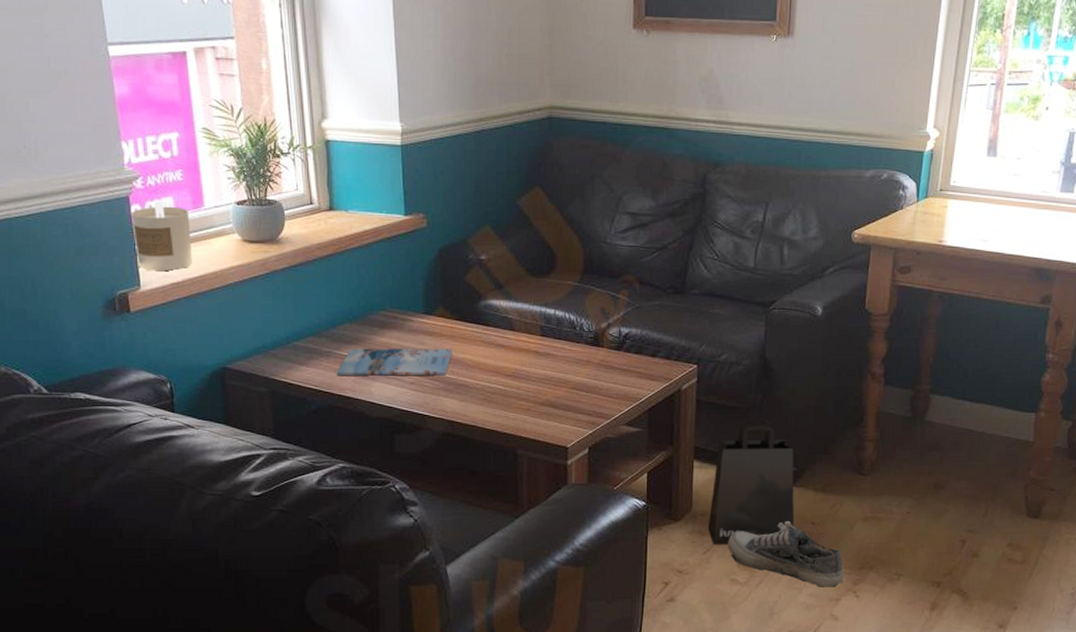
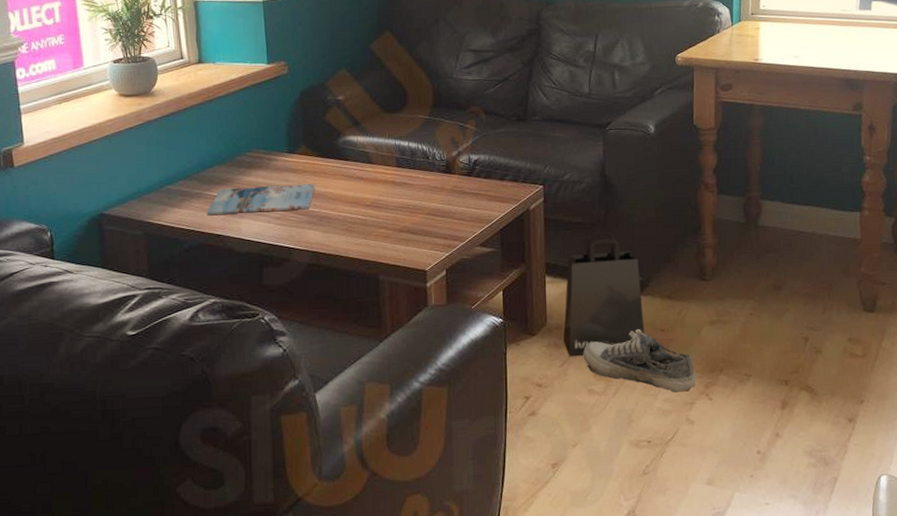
candle: present [130,201,193,272] -> none [15,64,73,128]

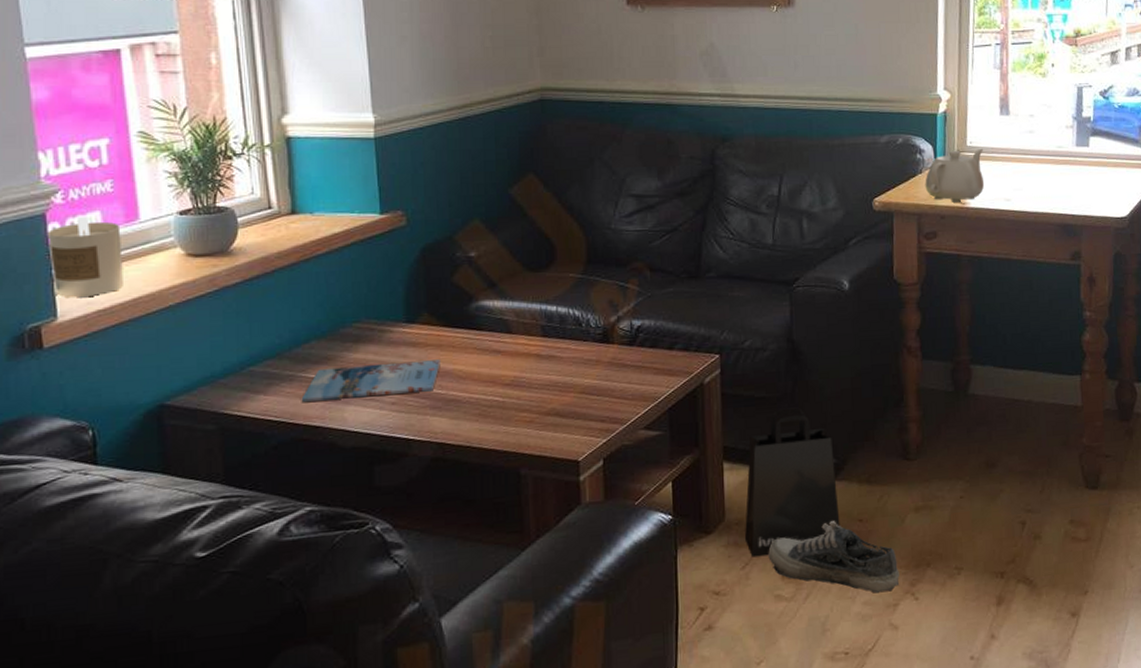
candle: none [15,64,73,128] -> present [47,217,125,299]
teapot: none [722,12,776,59] -> present [925,149,985,202]

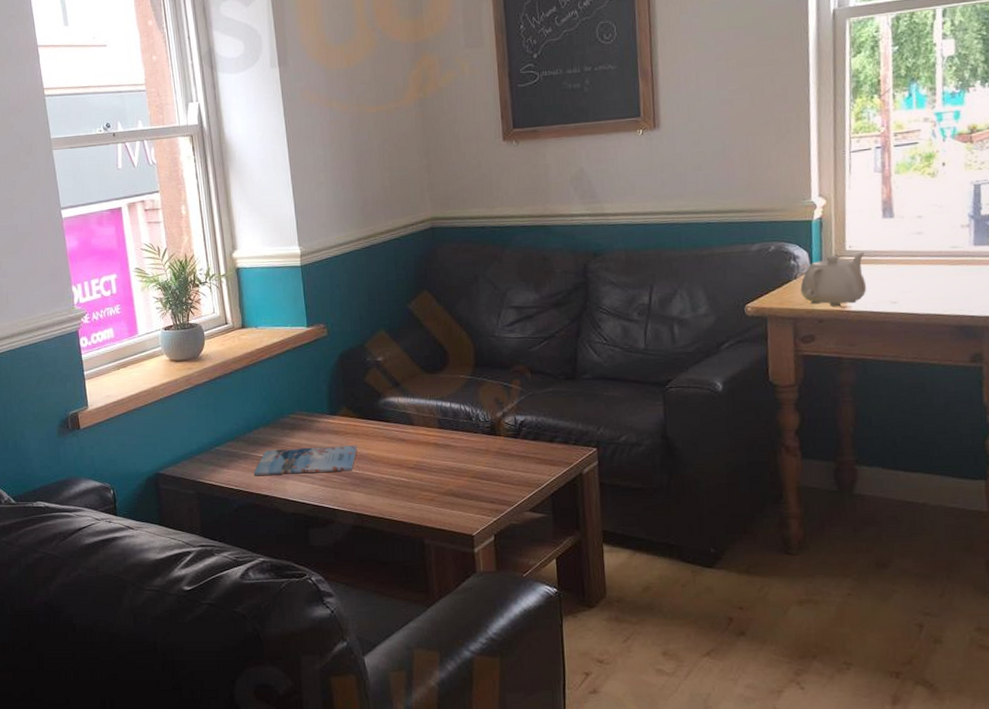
candle: present [47,217,125,299] -> none [79,333,130,393]
shopping bag: present [745,407,840,558] -> none [625,499,720,633]
shoe: present [768,520,900,593] -> none [648,605,783,678]

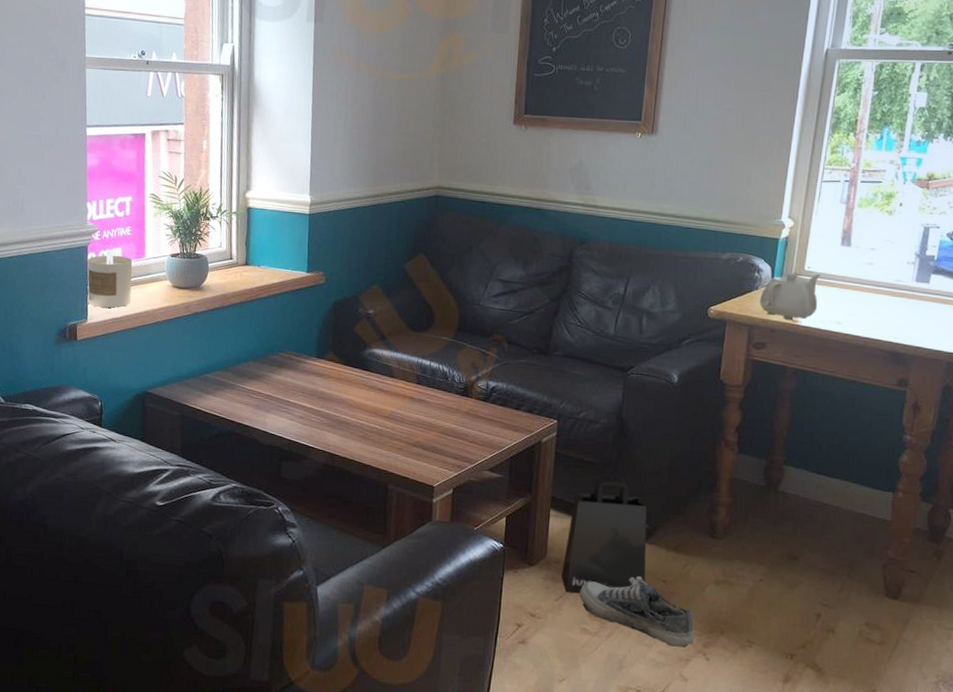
candle: none [79,333,130,393] -> present [87,251,133,309]
magazine: present [253,445,357,475] -> none [237,383,338,413]
shopping bag: none [625,499,720,633] -> present [562,474,647,593]
shoe: none [648,605,783,678] -> present [579,576,694,648]

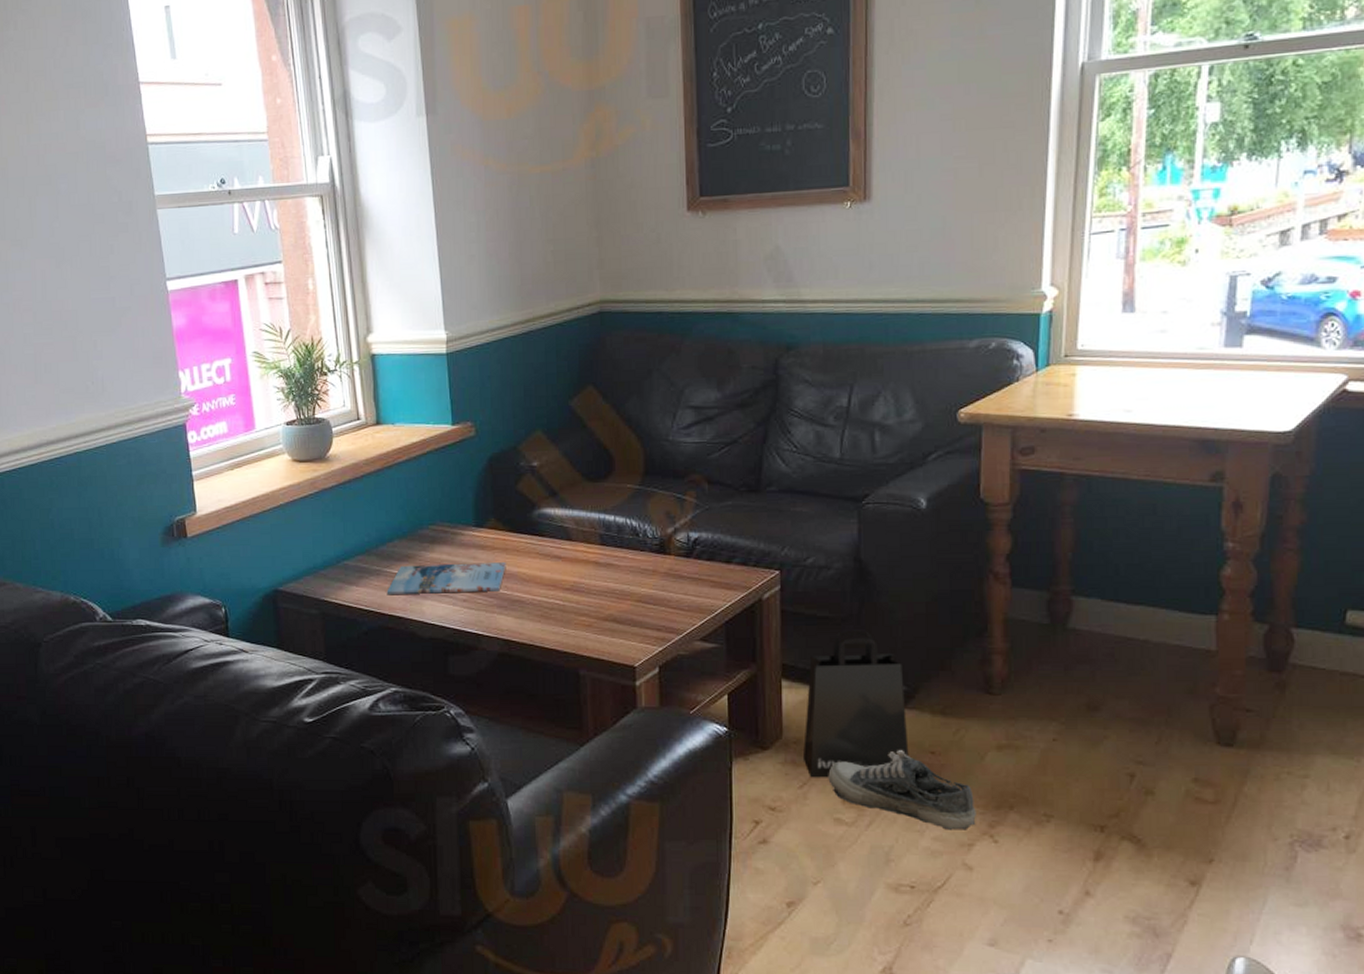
candle: present [87,251,133,309] -> none [187,427,246,496]
magazine: none [237,383,338,413] -> present [386,562,506,594]
teapot: present [759,272,820,320] -> none [1022,353,1099,414]

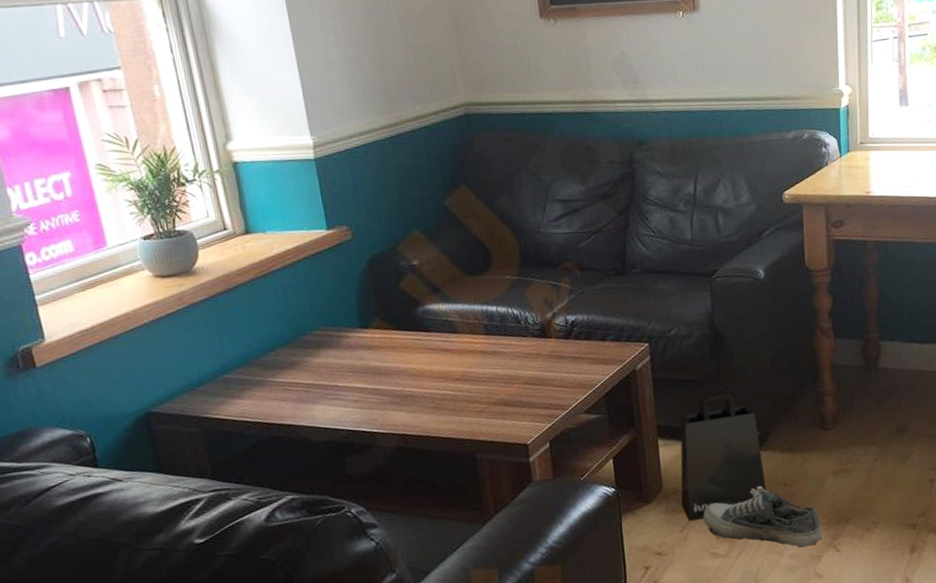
magazine: present [386,562,506,594] -> none [273,360,396,404]

